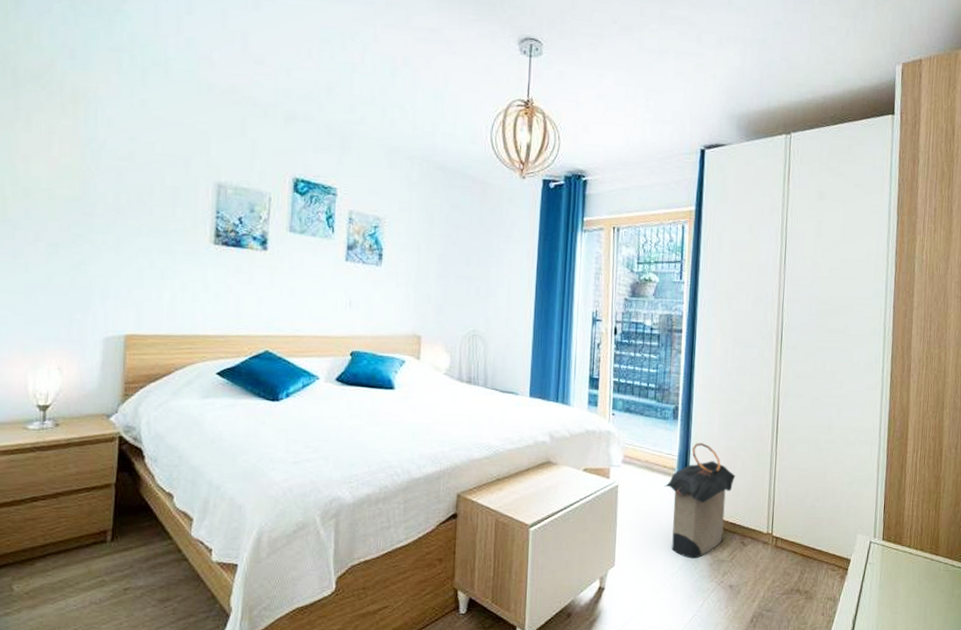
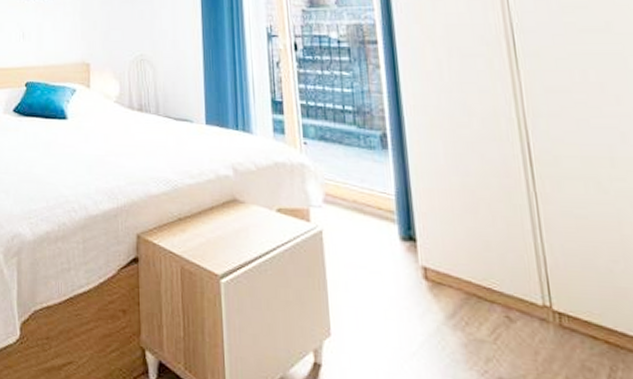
laundry hamper: present [664,443,736,559] -> none [382,178,481,335]

